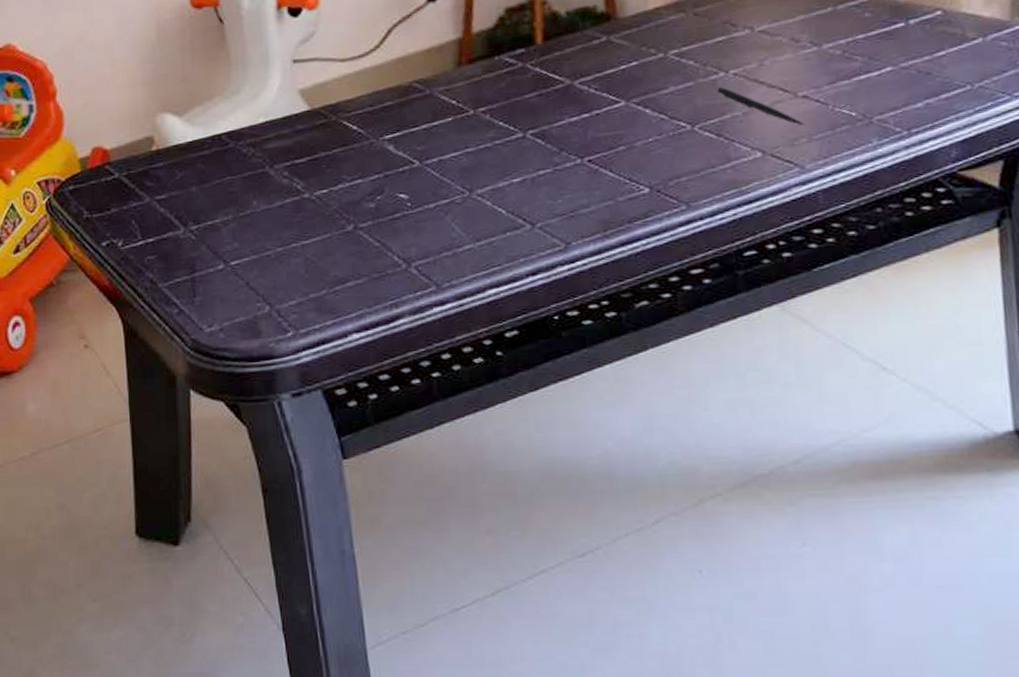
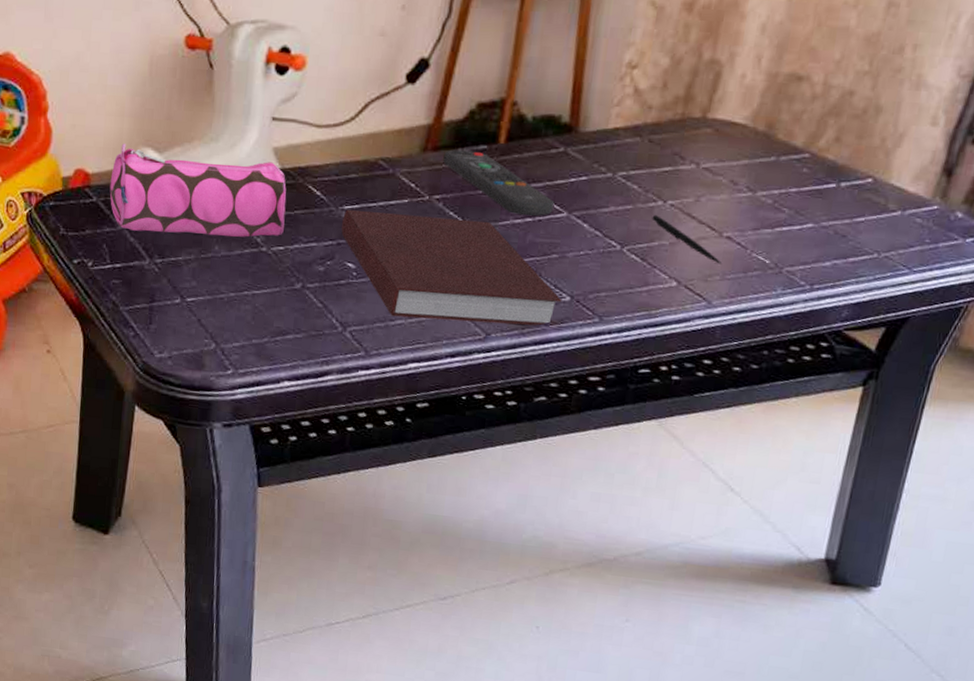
pencil case: none [131,104,324,201] -> present [109,143,287,238]
notebook: none [385,125,641,243] -> present [341,209,562,326]
remote control: none [480,56,610,113] -> present [443,150,555,217]

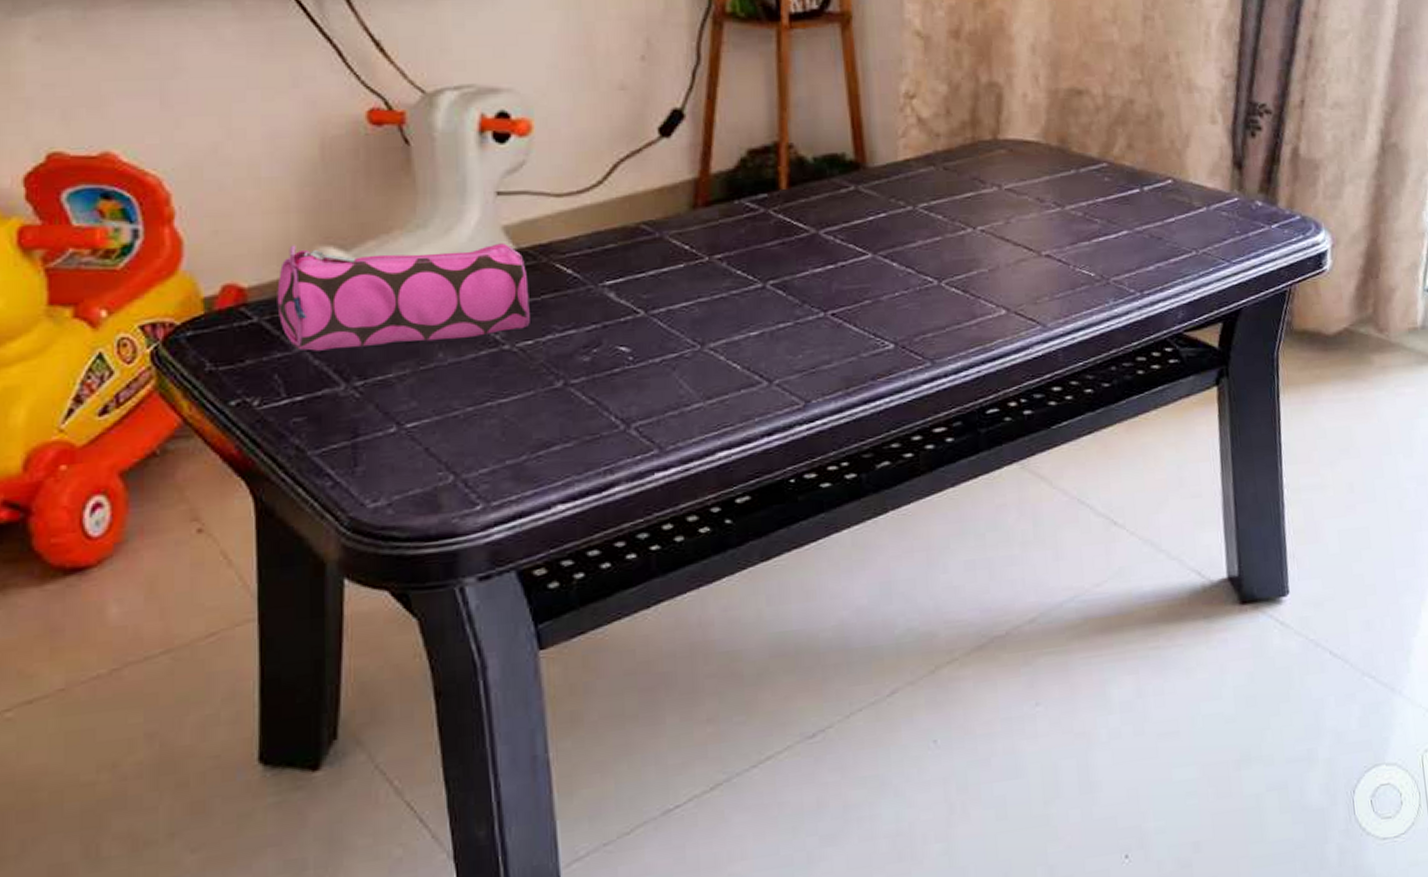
notebook: present [341,209,562,326] -> none [605,275,886,401]
remote control: present [443,150,555,217] -> none [718,201,856,263]
pen: present [652,215,722,264] -> none [964,243,1047,285]

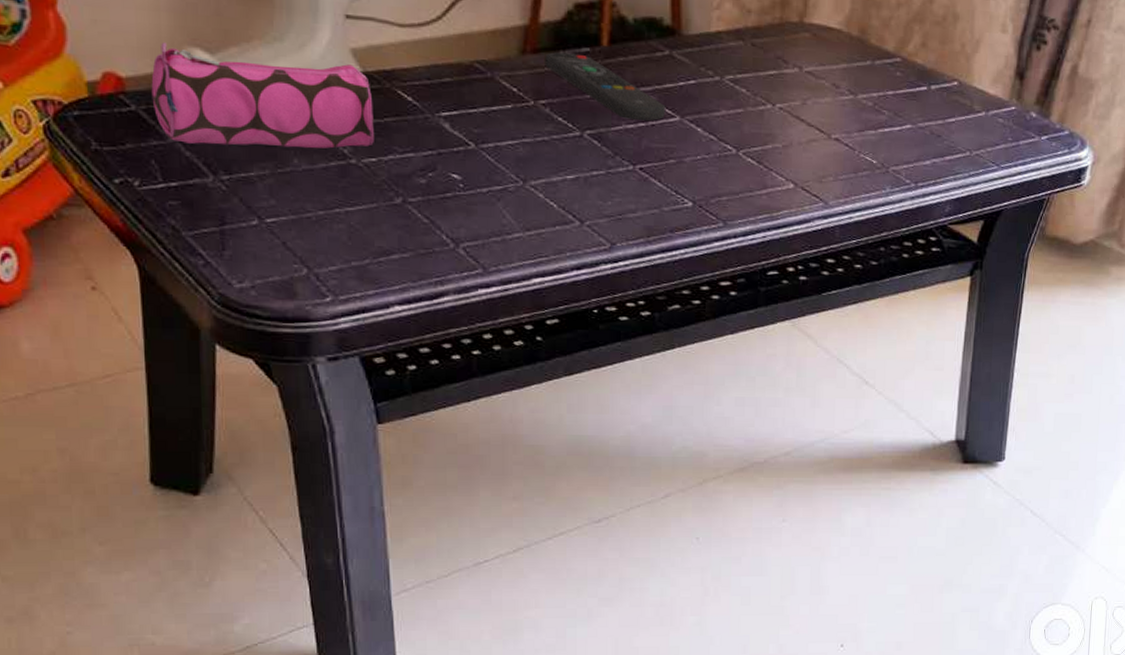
remote control: none [718,201,856,263] -> present [545,52,666,121]

